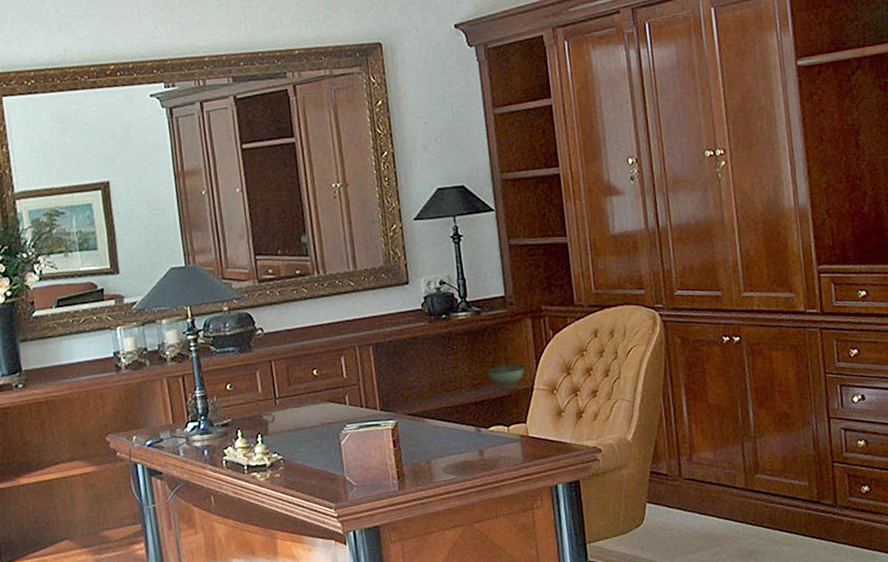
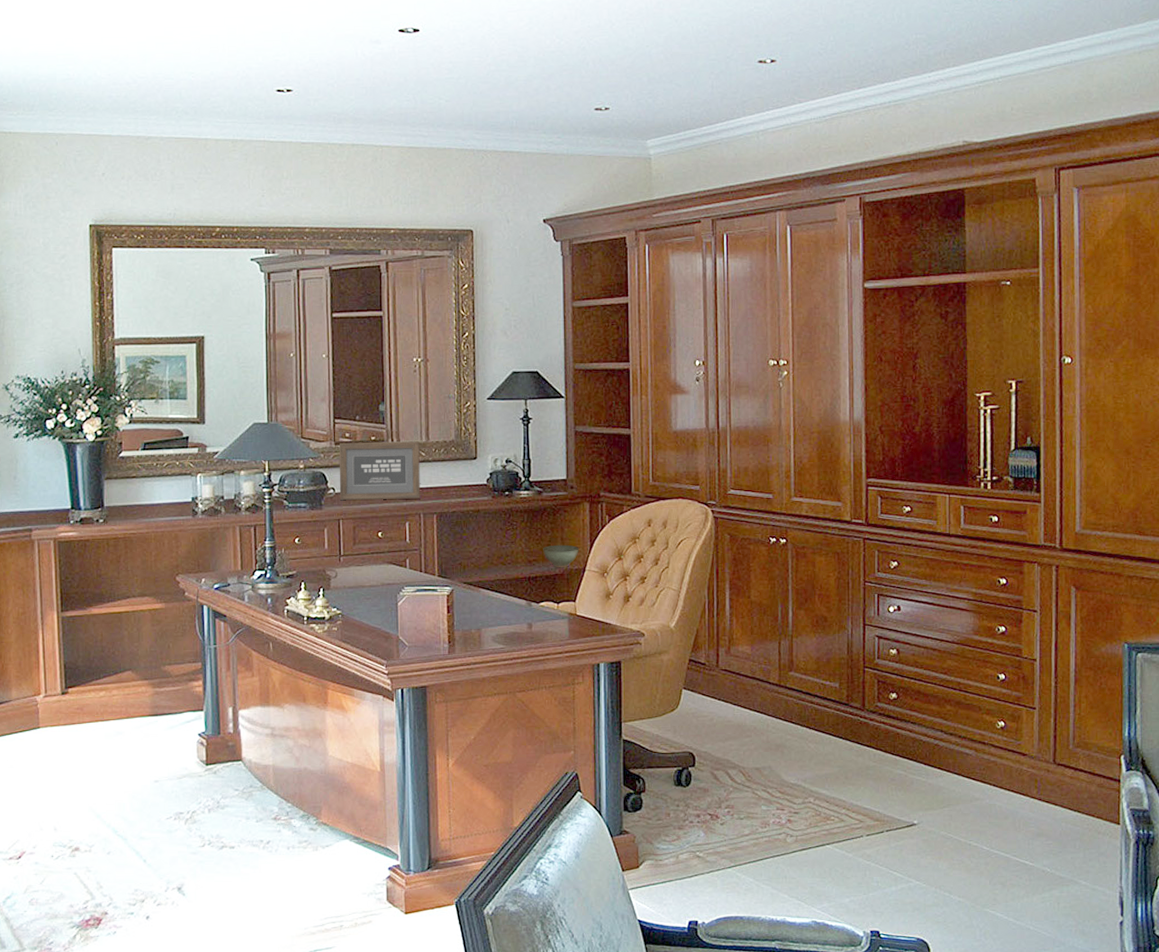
picture frame: none [263,271,354,341] -> present [339,441,420,501]

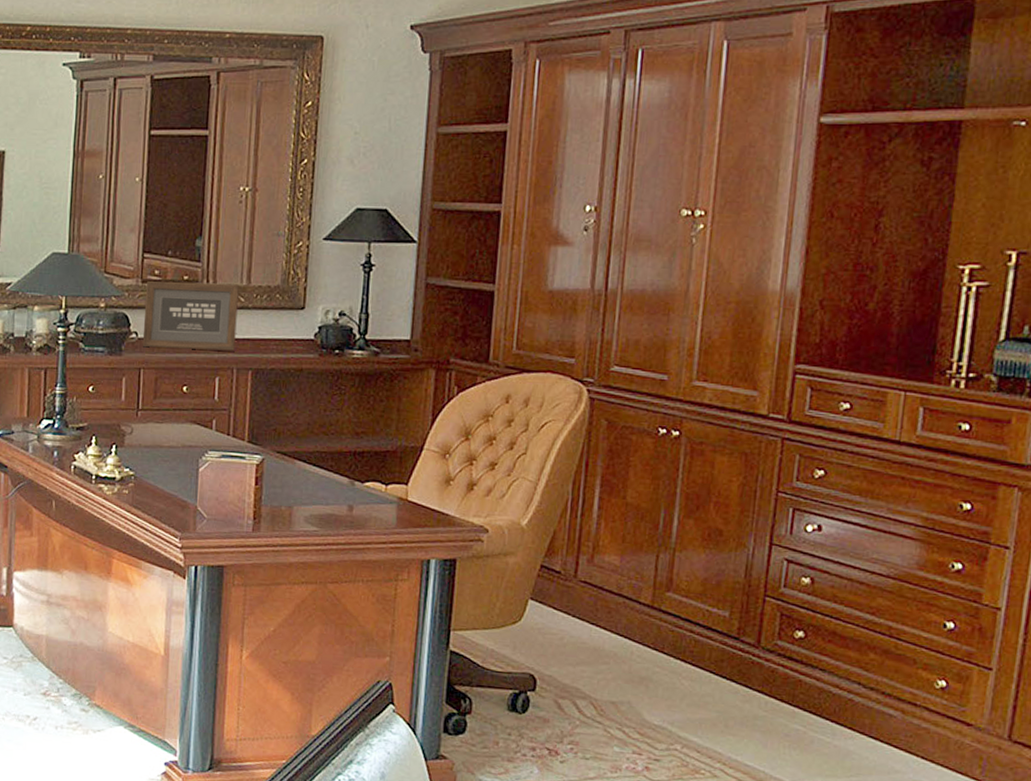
bowl: present [543,544,579,568] -> none [374,416,418,445]

